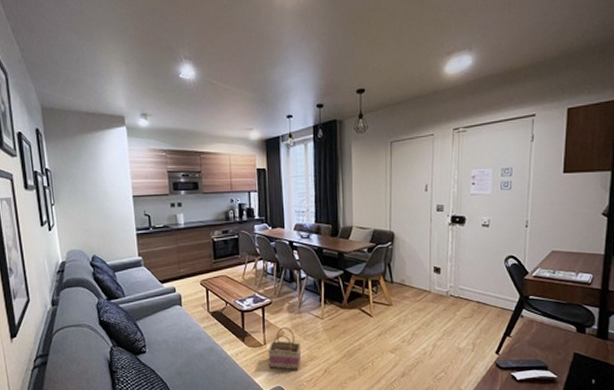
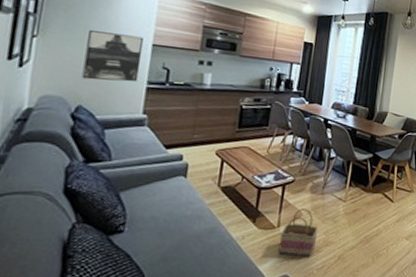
wall art: none [86,191,129,234] -> present [81,30,143,82]

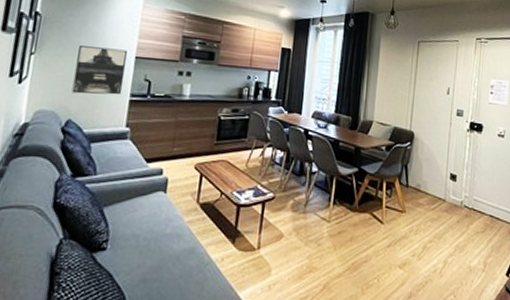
basket: present [278,208,319,257] -> none [258,228,301,284]

